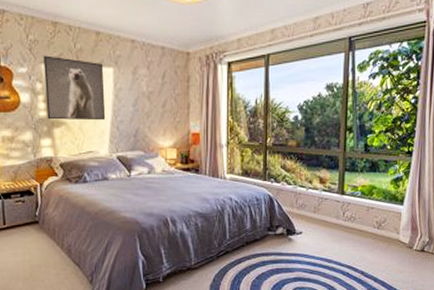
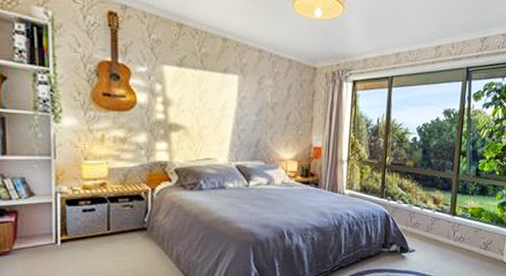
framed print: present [43,55,106,121] -> none [165,56,228,128]

